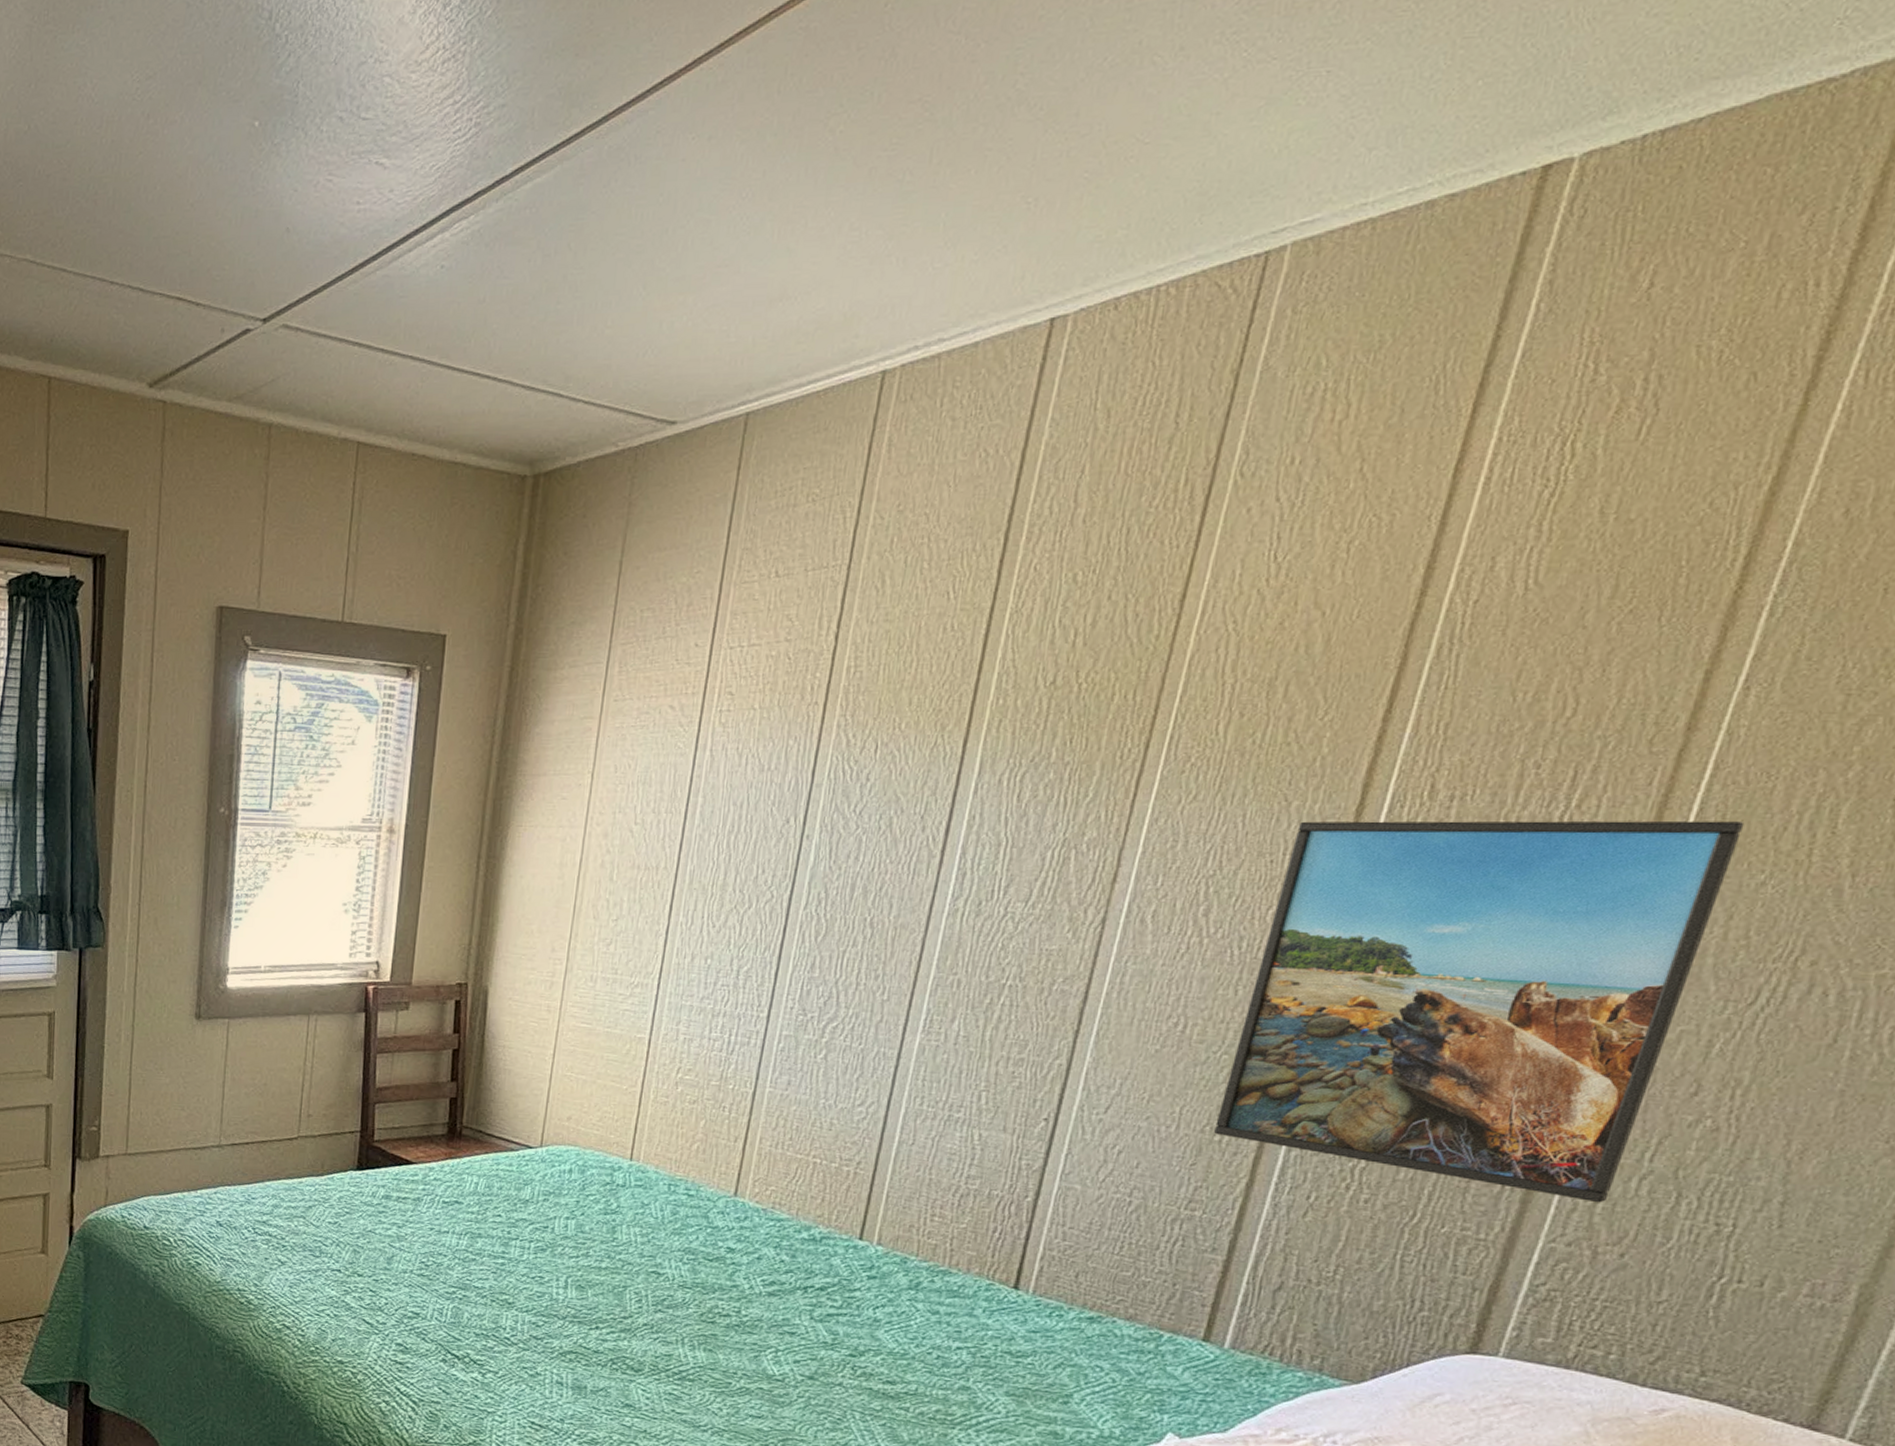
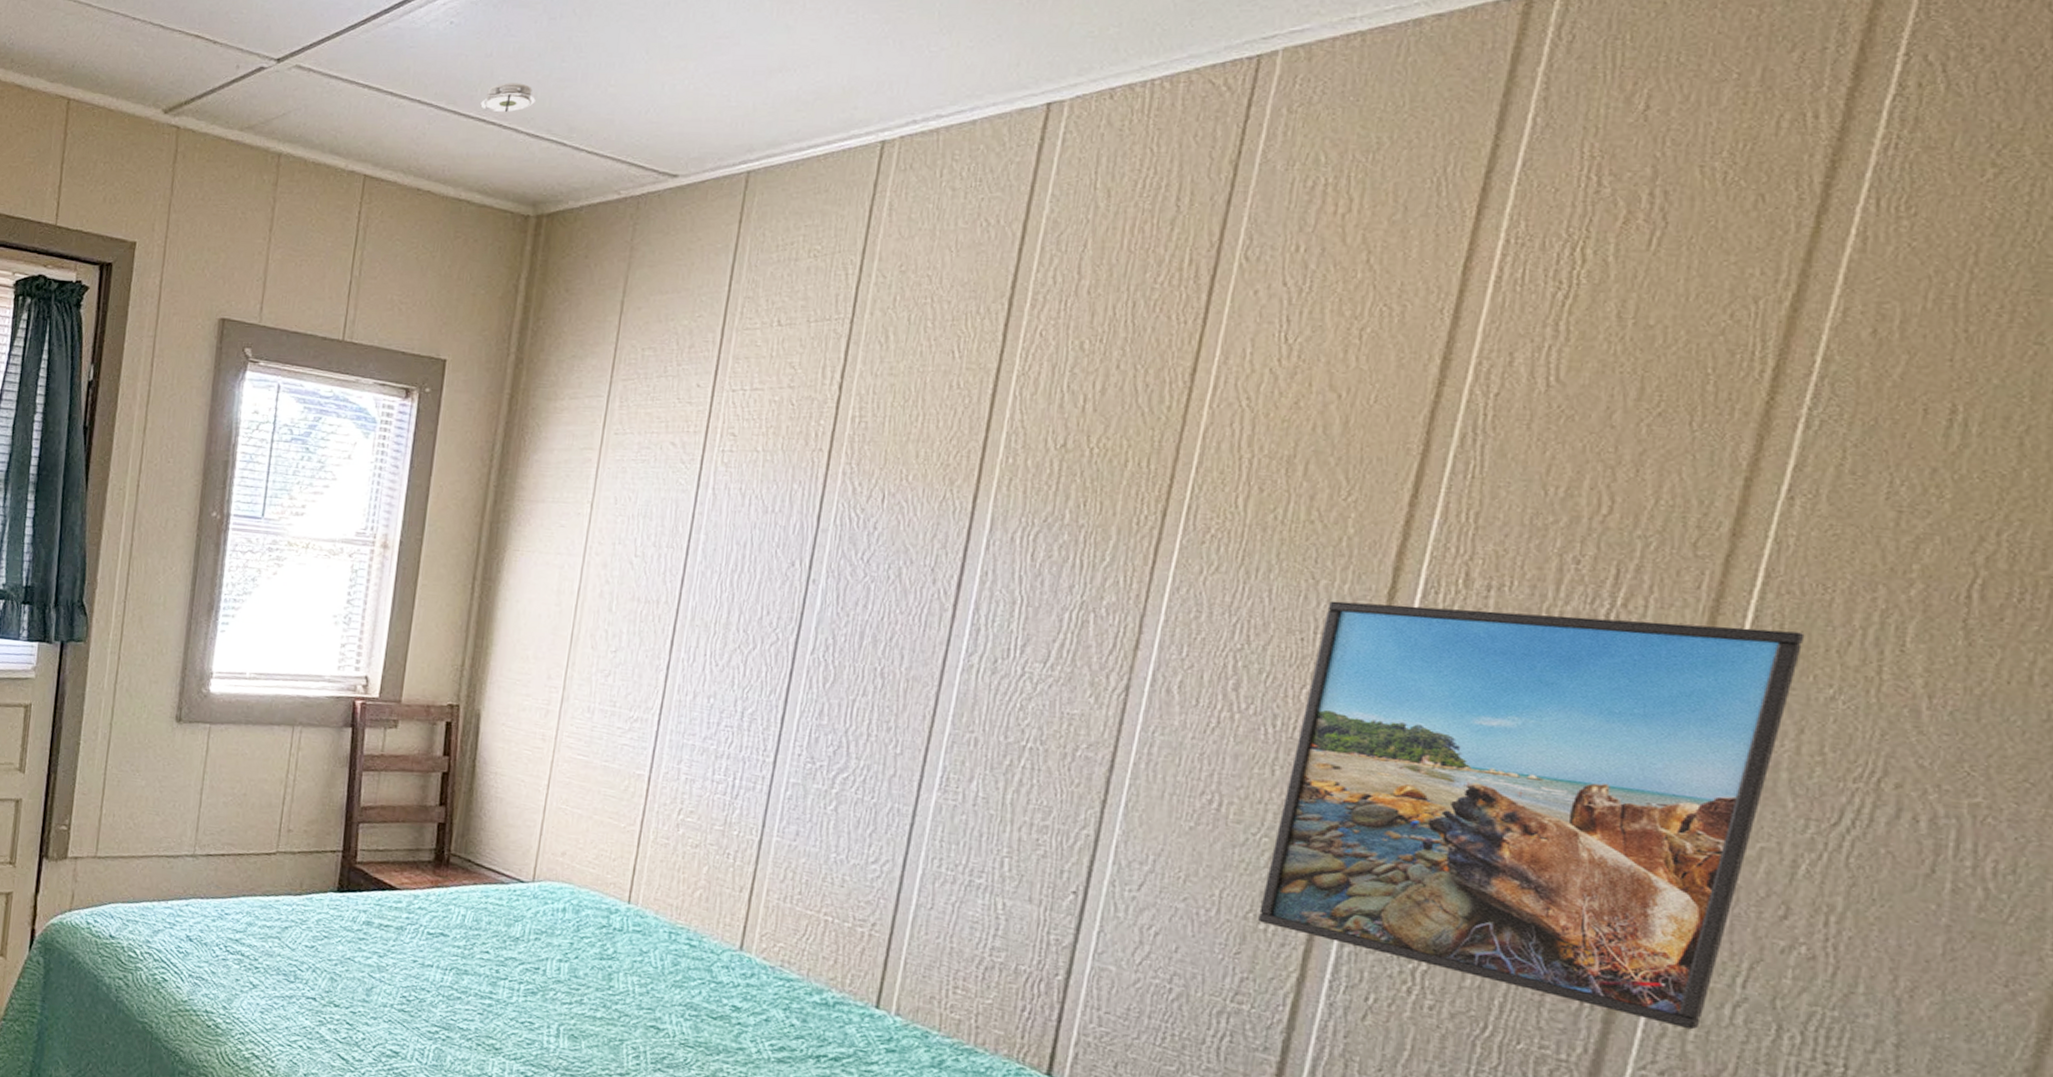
smoke detector: none [471,330,531,367] -> present [477,83,536,114]

